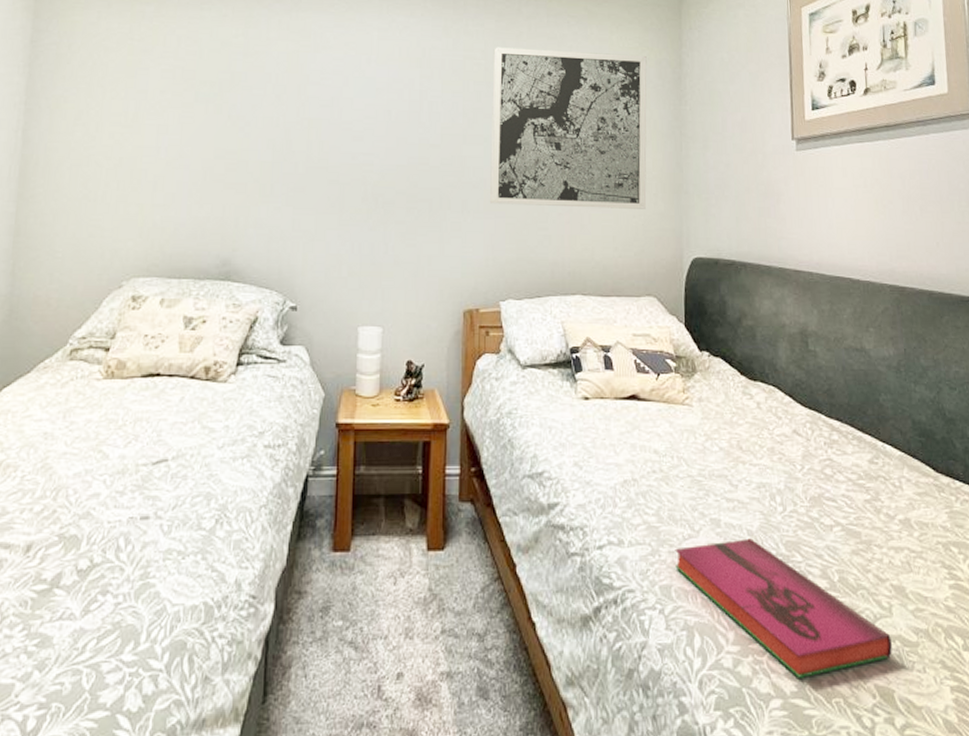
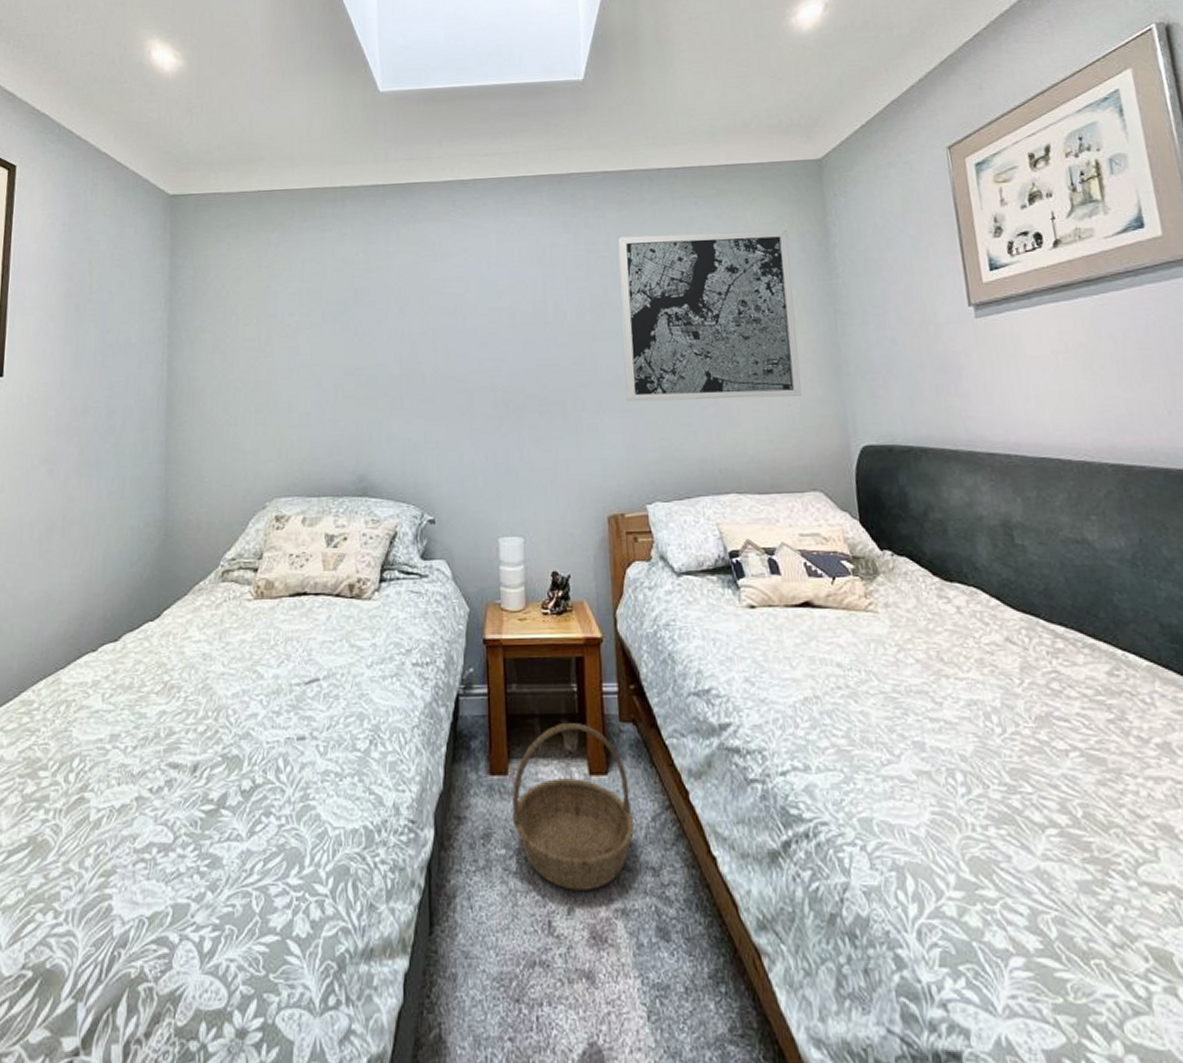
basket: none [351,503,464,657] -> present [511,723,634,890]
hardback book: present [675,538,892,678] -> none [872,765,1165,933]

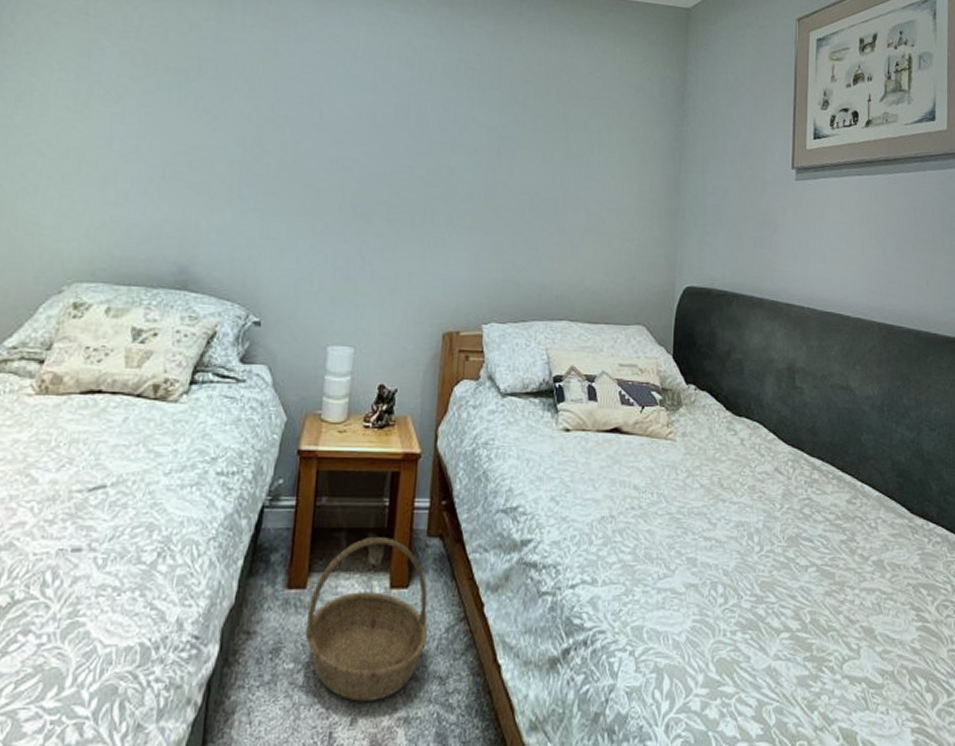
wall art: present [617,229,802,402] -> none [478,51,650,233]

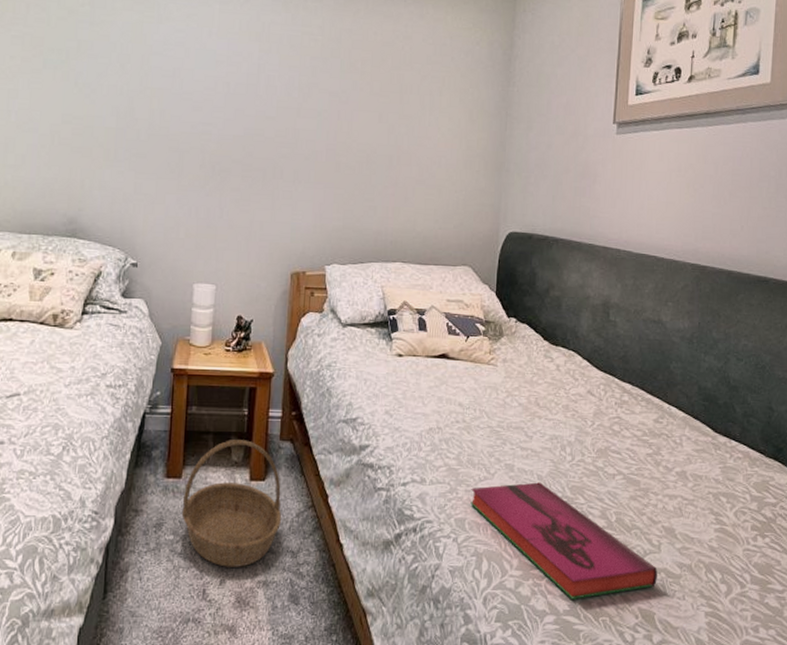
hardback book: none [648,578,858,721] -> present [470,482,657,599]

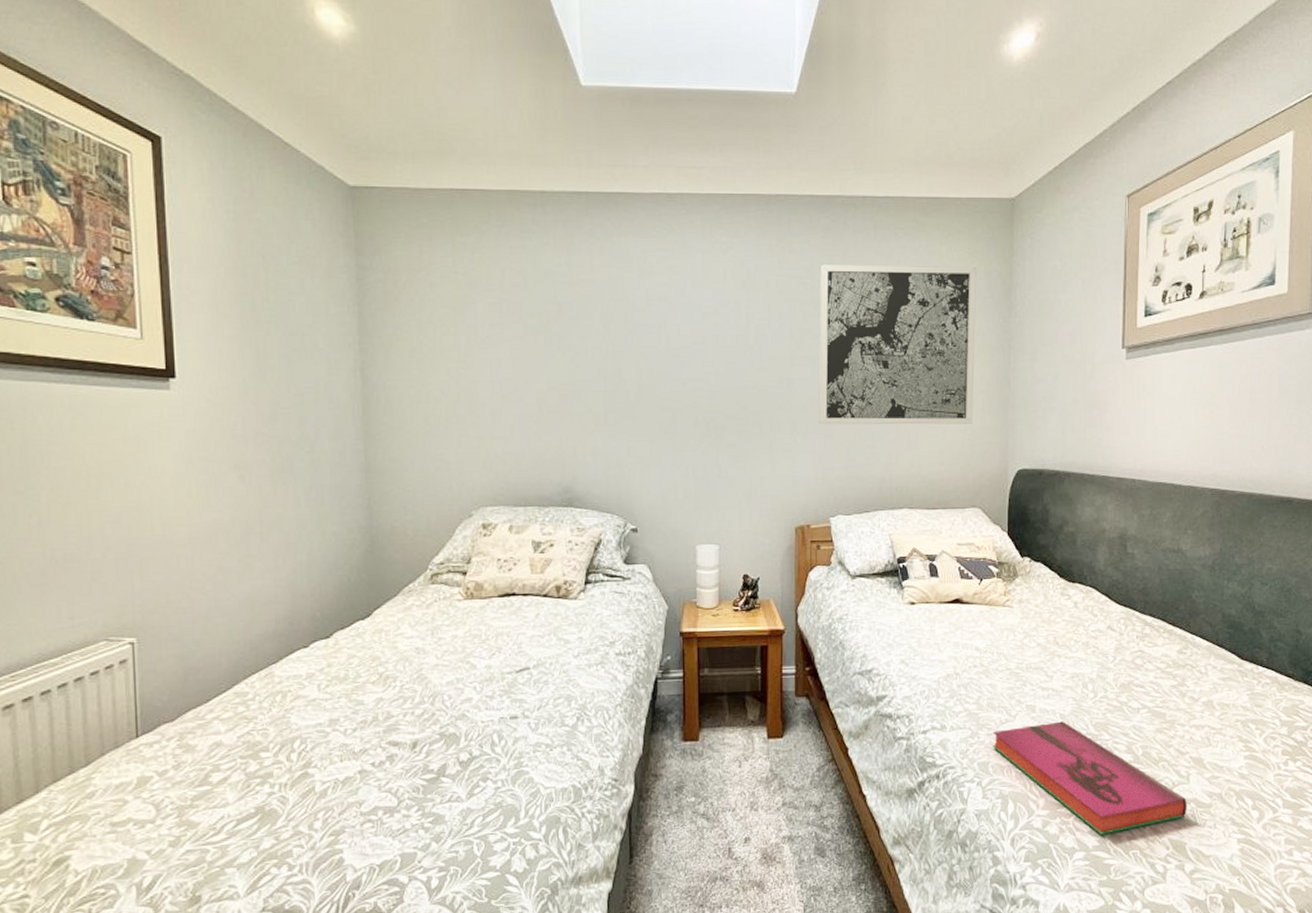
basket: present [181,440,281,567] -> none [701,698,802,825]
wall art: none [321,23,479,185] -> present [818,264,977,425]

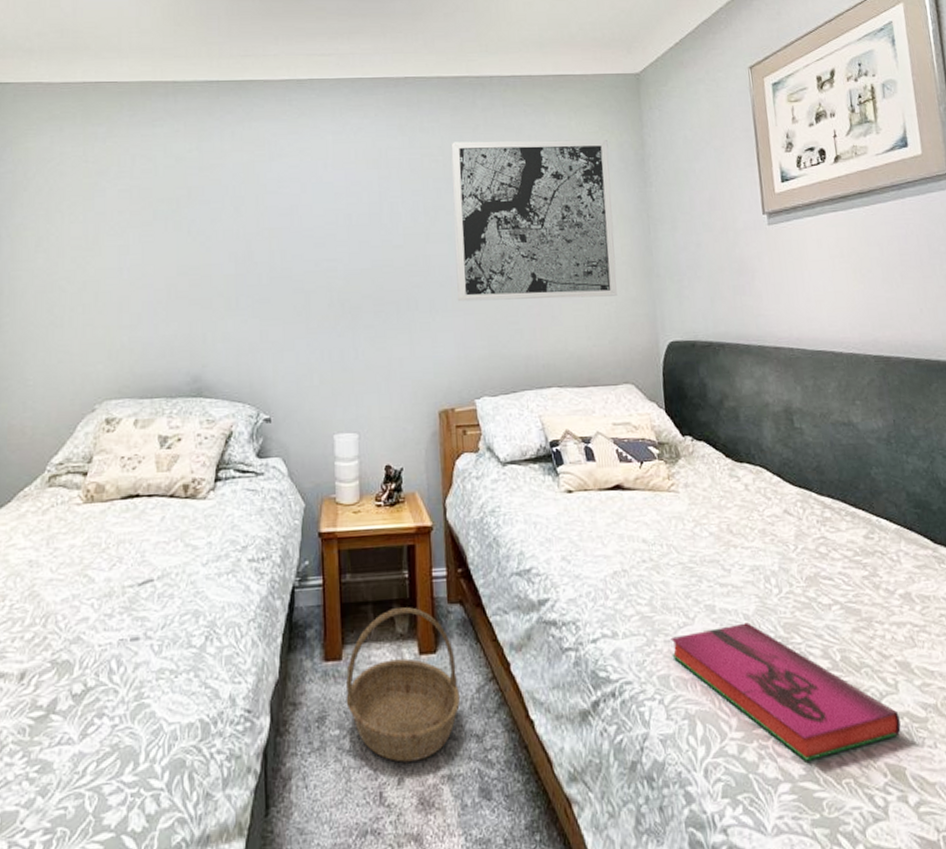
basket: none [701,698,802,825] -> present [345,607,460,763]

